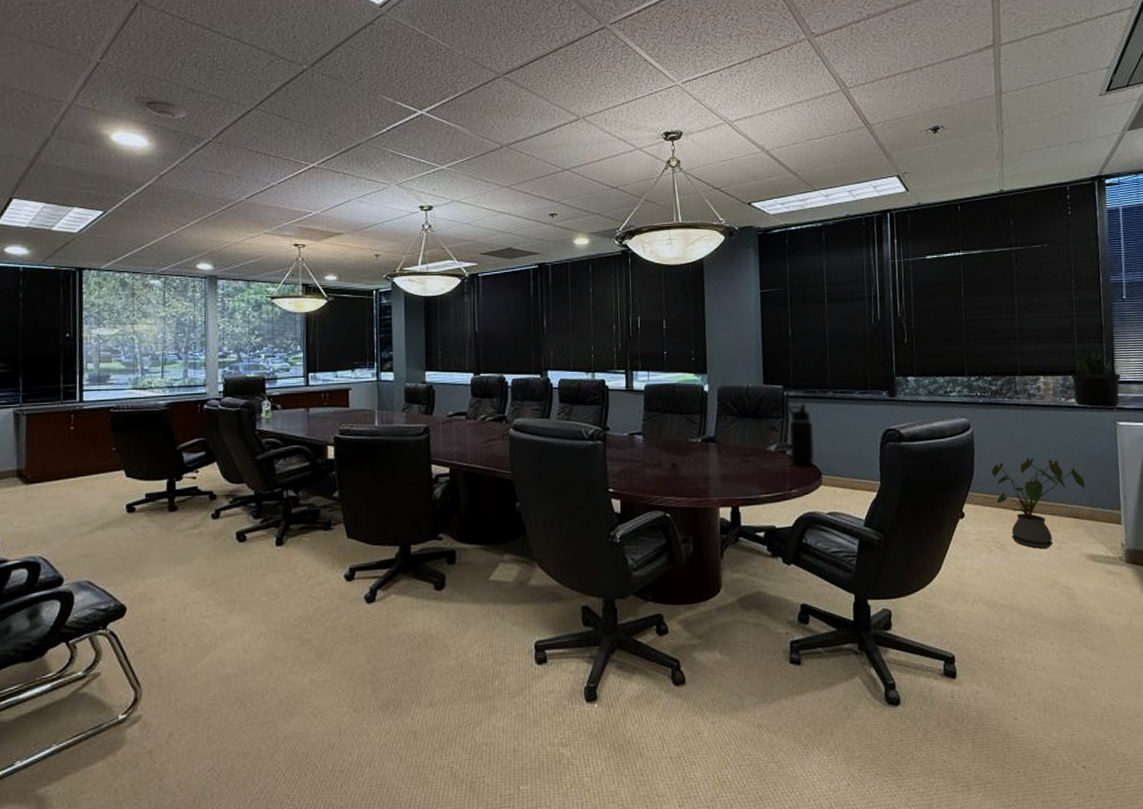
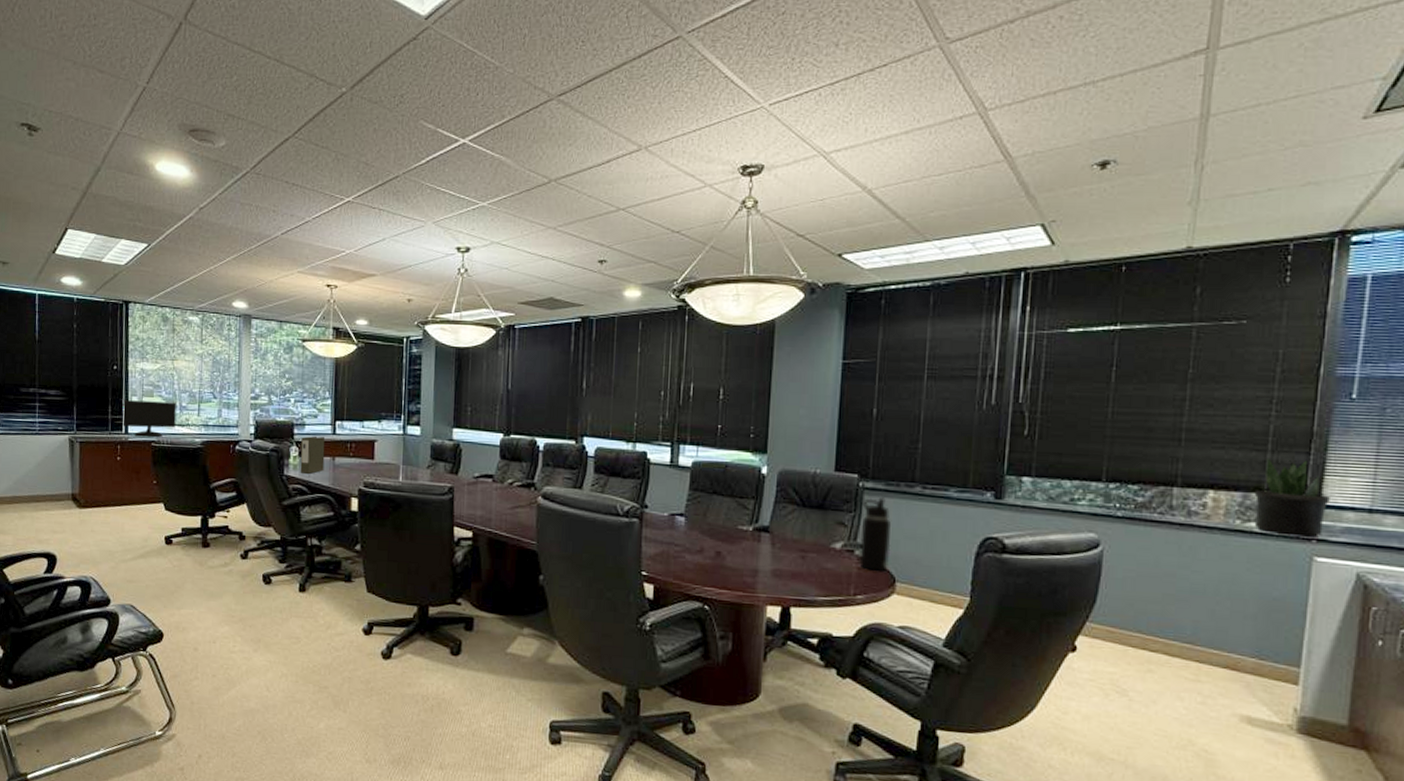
computer monitor: none [77,366,137,404] -> present [123,400,176,438]
binder: none [273,389,299,427] -> present [300,436,325,474]
house plant: present [991,457,1085,549] -> none [1121,589,1253,701]

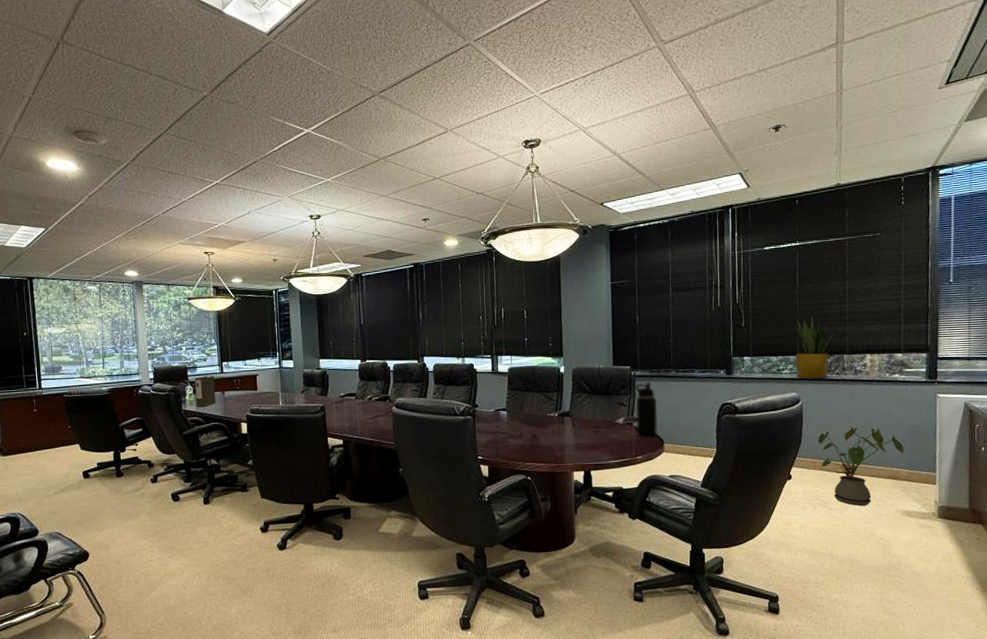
computer monitor: present [123,400,176,438] -> none [35,359,84,391]
planter: none [1097,430,1163,518] -> present [794,316,835,379]
house plant: none [1121,589,1253,701] -> present [817,427,904,506]
planter: present [1254,458,1330,537] -> none [896,328,943,381]

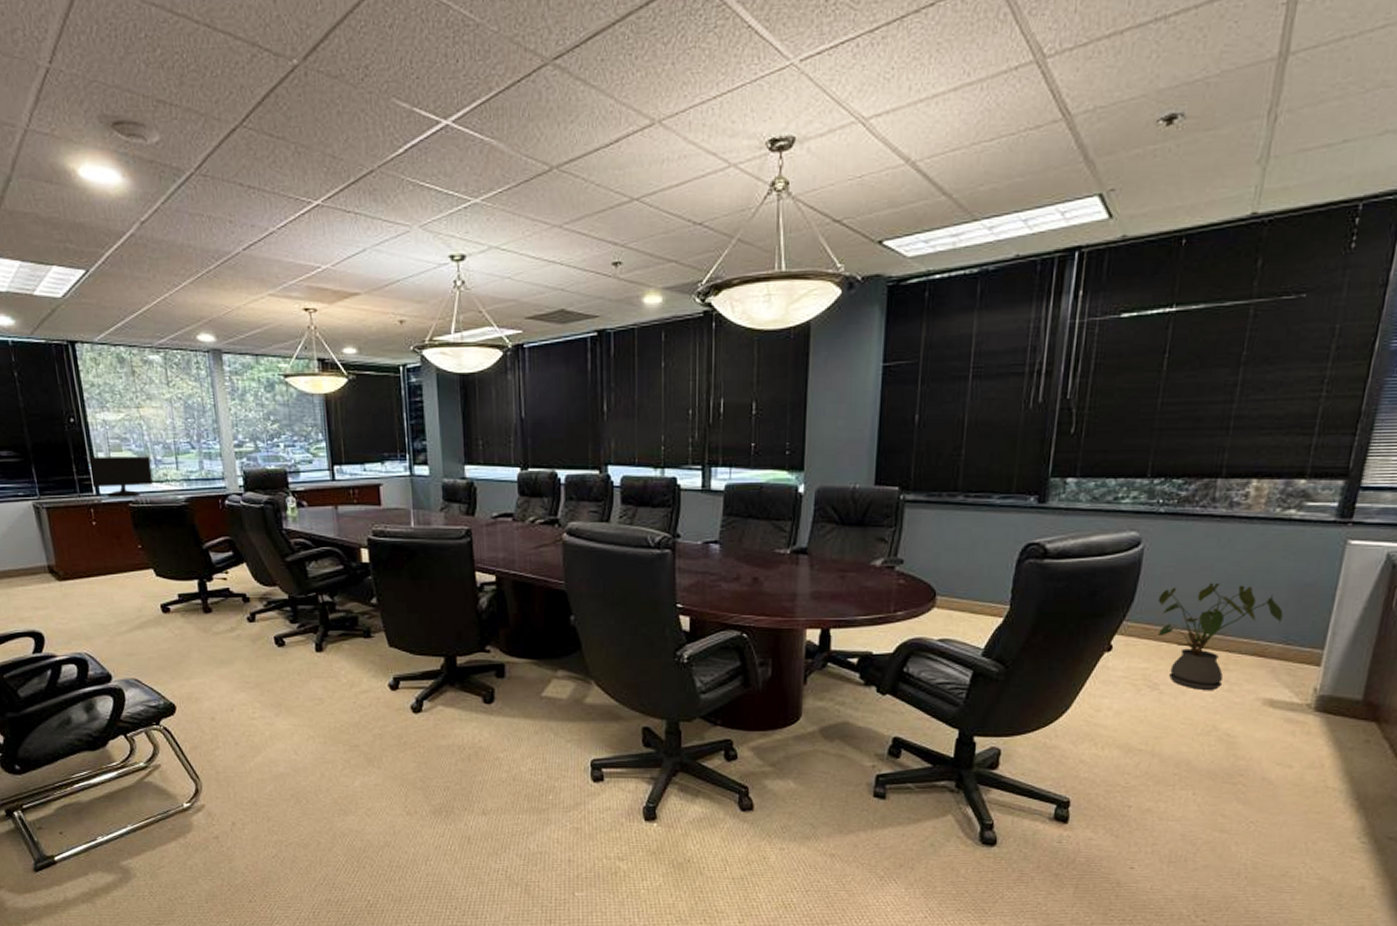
computer monitor: none [35,359,84,391] -> present [89,456,153,498]
binder: present [194,376,216,407] -> none [297,484,327,526]
water bottle: present [635,381,658,437] -> none [899,509,932,587]
planter: present [794,316,835,379] -> none [1141,421,1210,513]

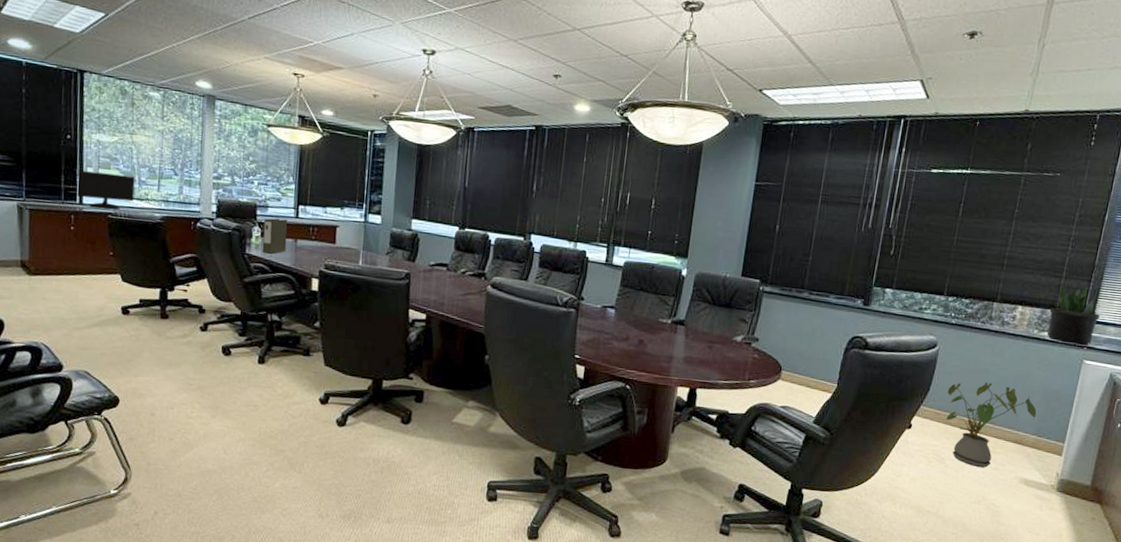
binder: none [297,484,327,526] -> present [262,218,288,254]
planter: none [1295,441,1370,520] -> present [1047,283,1100,345]

